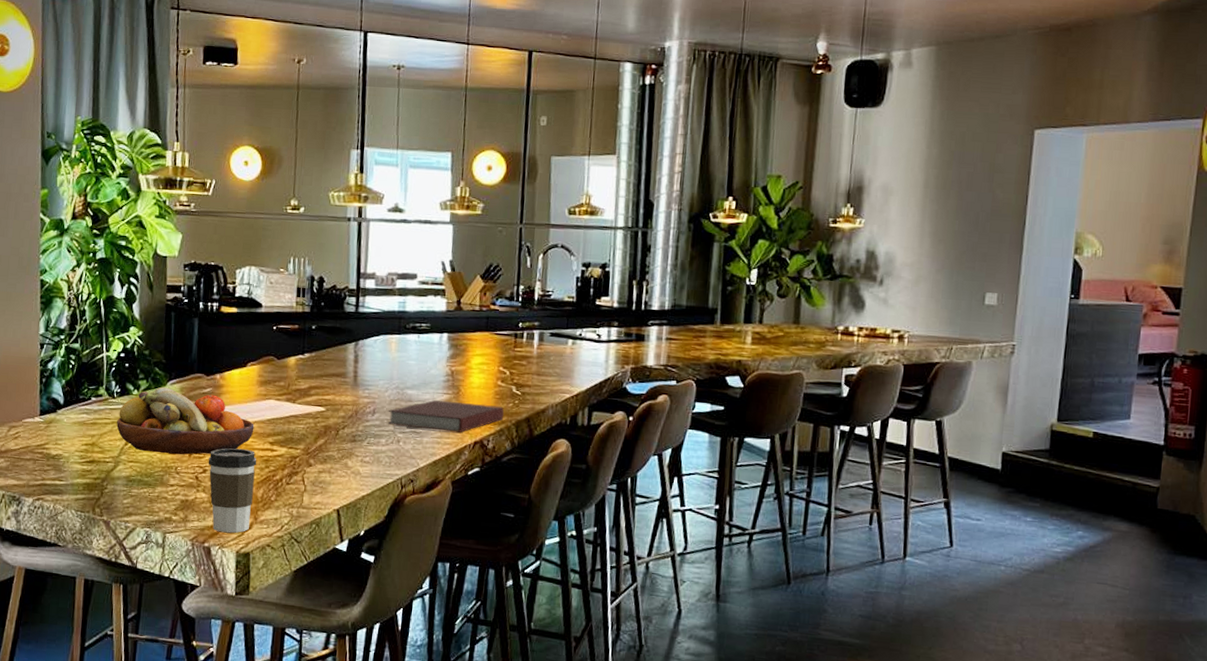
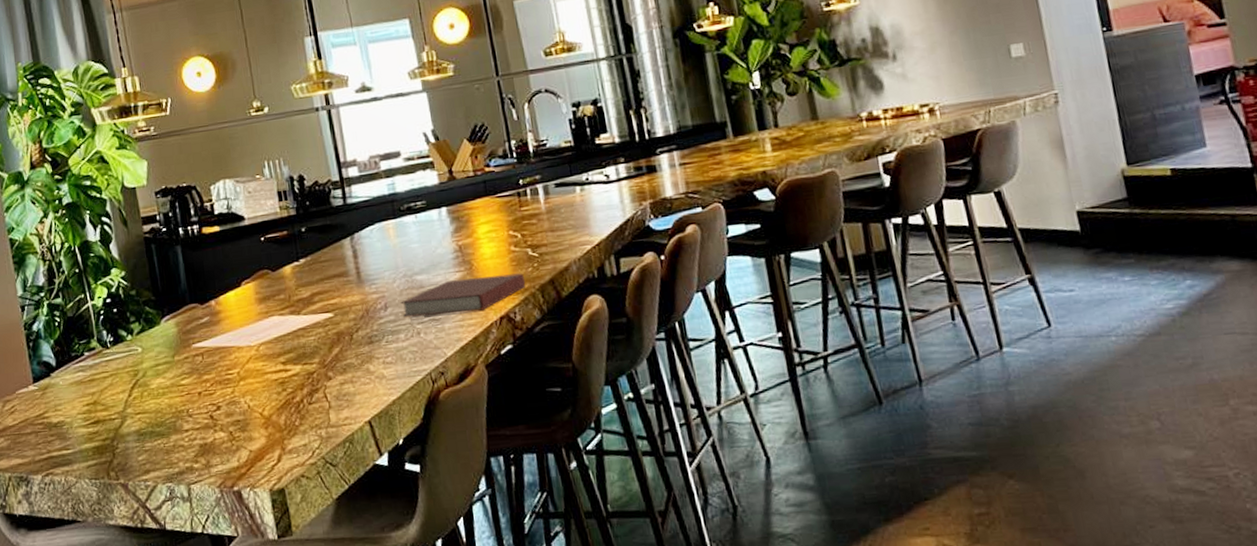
fruit bowl: present [116,386,255,455] -> none [115,323,263,399]
coffee cup: present [208,448,257,533] -> none [220,374,278,472]

